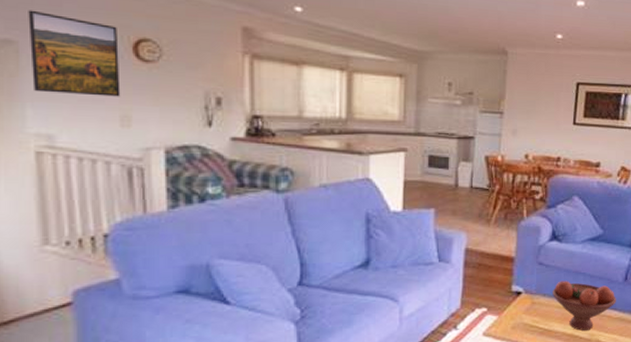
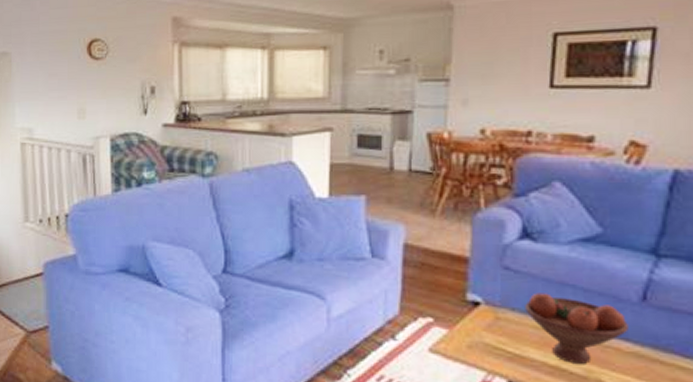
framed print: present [28,10,121,97] -> none [17,26,78,93]

